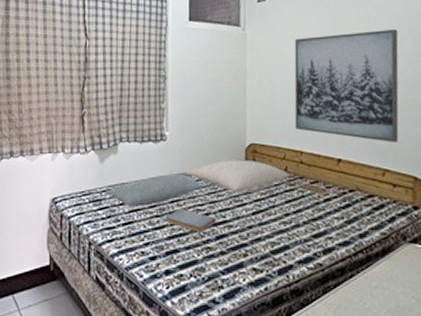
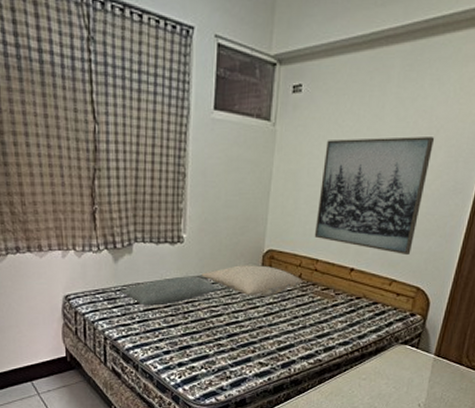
book: present [165,208,216,232] -> none [180,308,229,331]

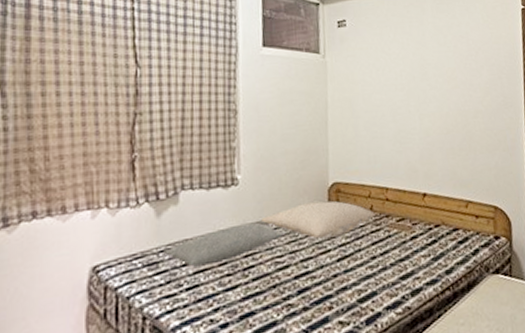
wall art: present [314,137,435,256] -> none [377,58,480,174]

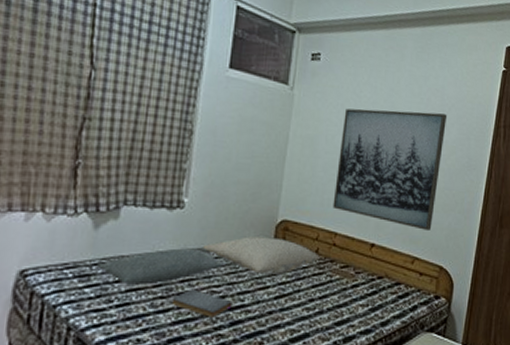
book: none [238,262,298,289] -> present [171,289,233,317]
wall art: none [377,58,480,174] -> present [332,108,448,232]

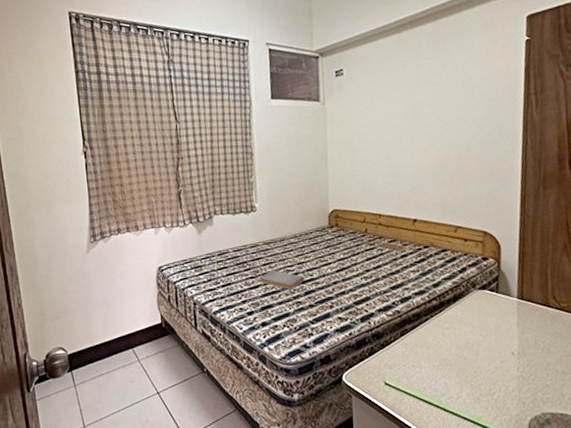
pillow: present [96,248,225,285] -> none [204,240,294,271]
pillow: present [203,236,320,274] -> none [275,224,369,254]
wall art: present [332,108,448,232] -> none [372,95,472,202]

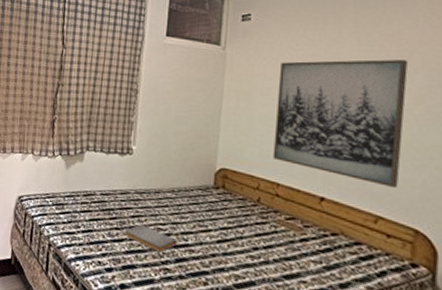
wall art: none [372,95,472,202] -> present [273,59,409,189]

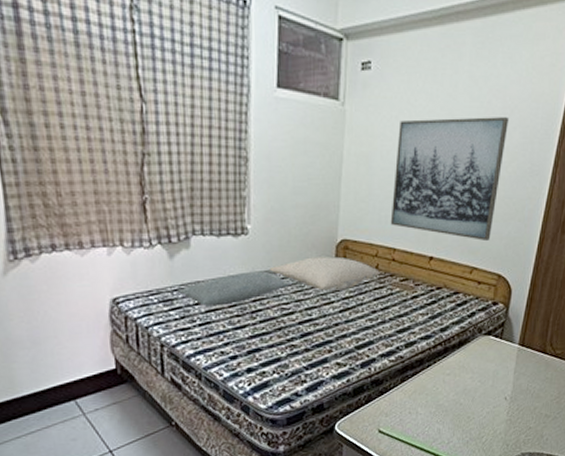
pillow: none [68,188,169,217] -> present [177,271,292,307]
book: present [125,224,177,252] -> none [247,307,302,331]
pillow: none [149,181,262,220] -> present [270,256,380,291]

